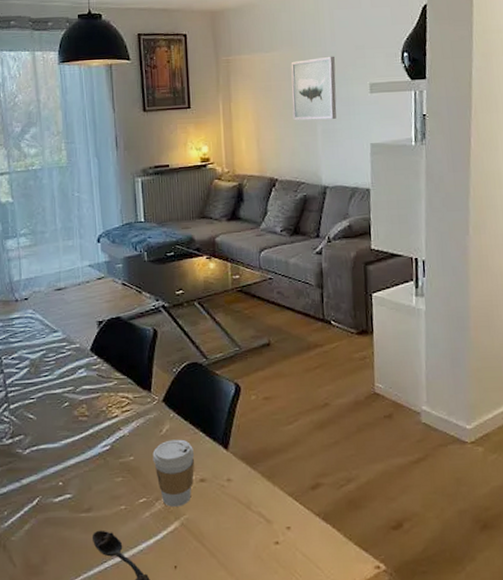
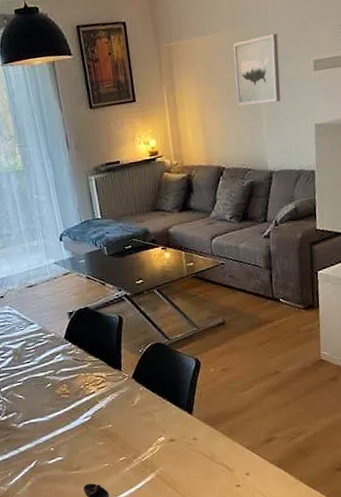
coffee cup: present [152,439,195,507] -> none [127,408,165,463]

